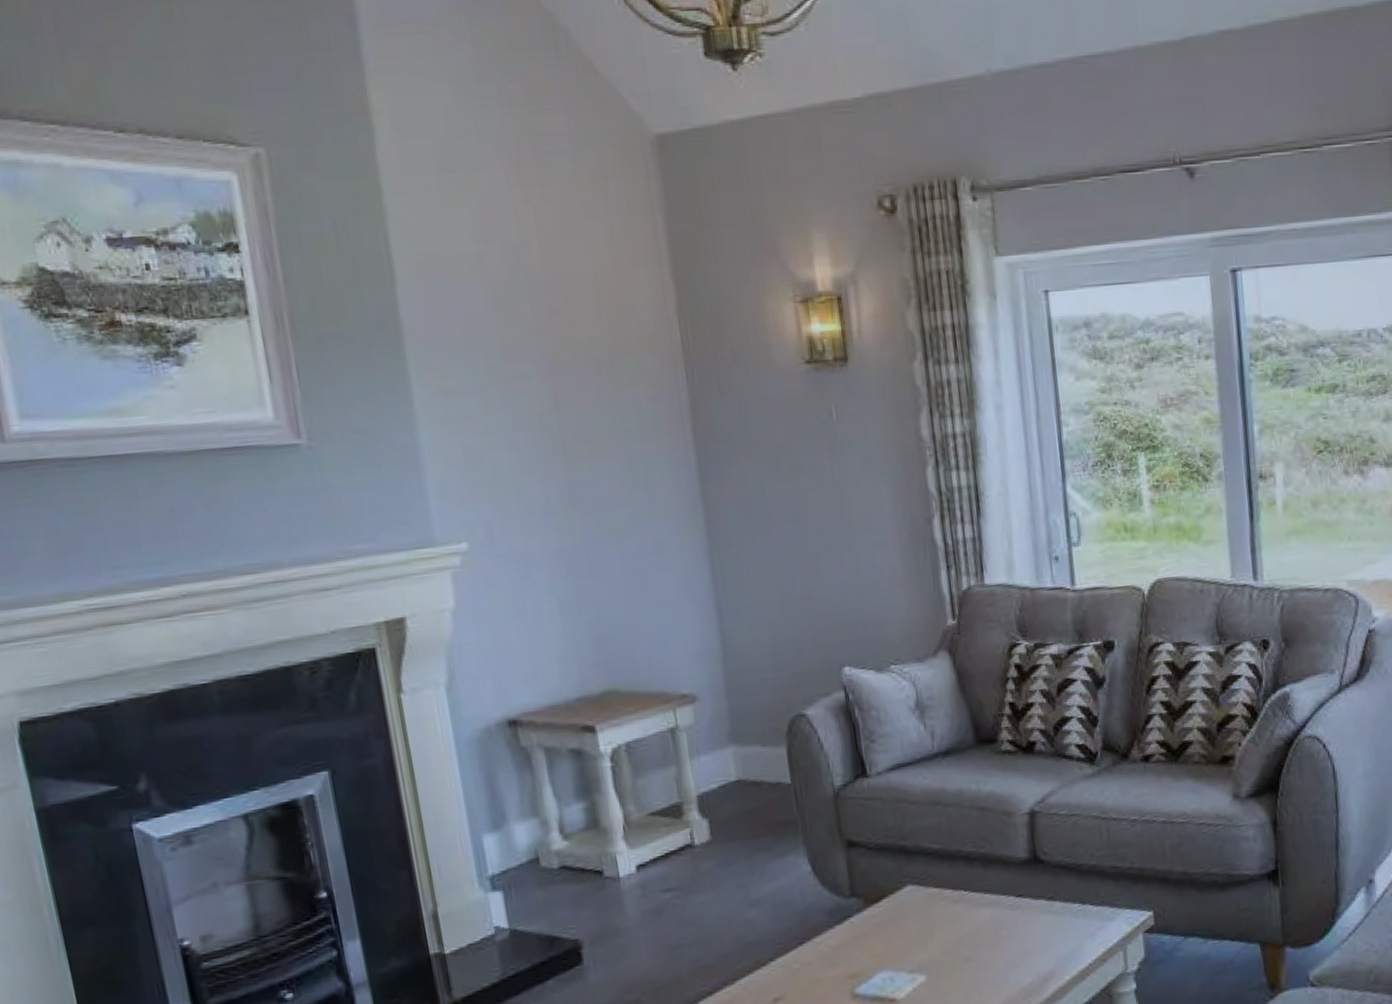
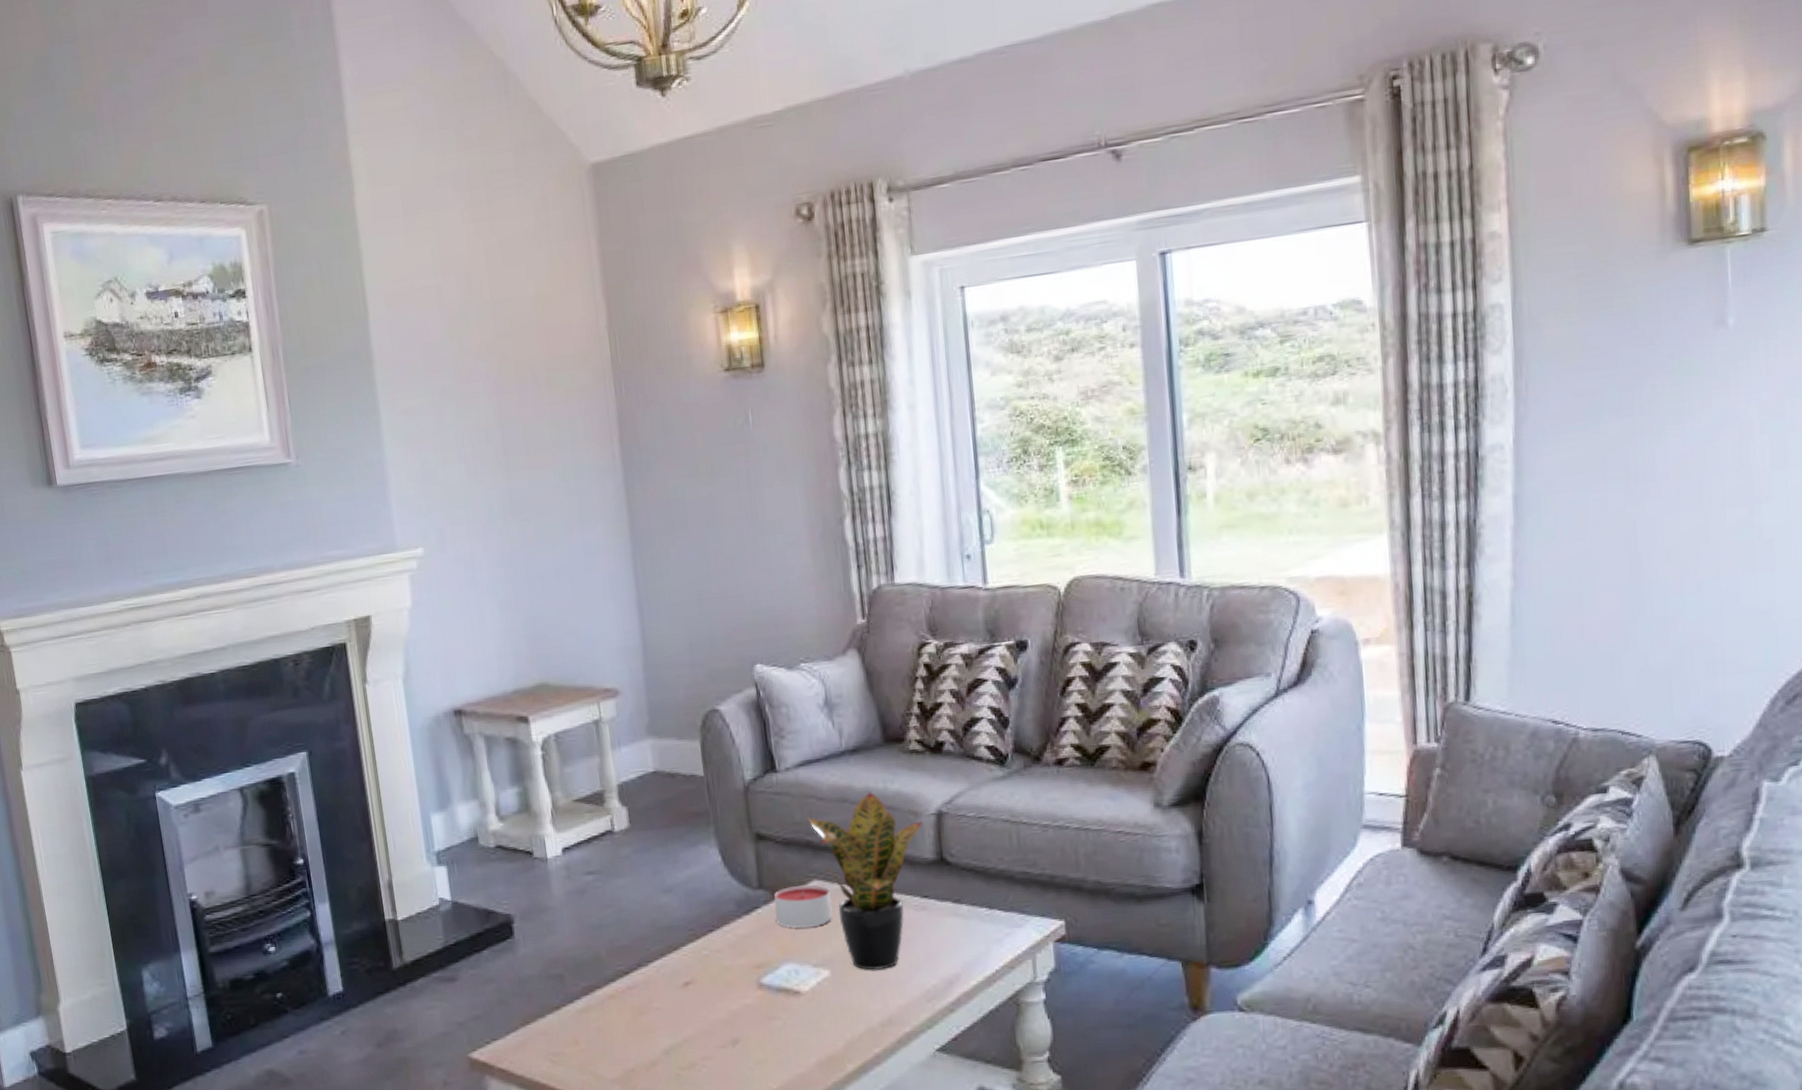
candle: none [867,890,928,935] -> present [774,885,833,928]
potted plant: none [900,793,1016,973] -> present [807,791,923,971]

